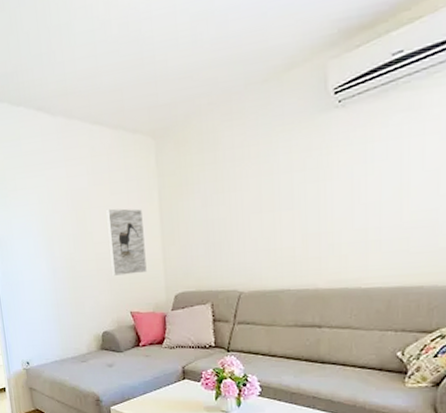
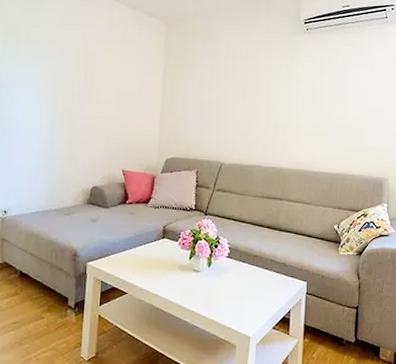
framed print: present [106,208,147,276] -> none [111,74,147,136]

